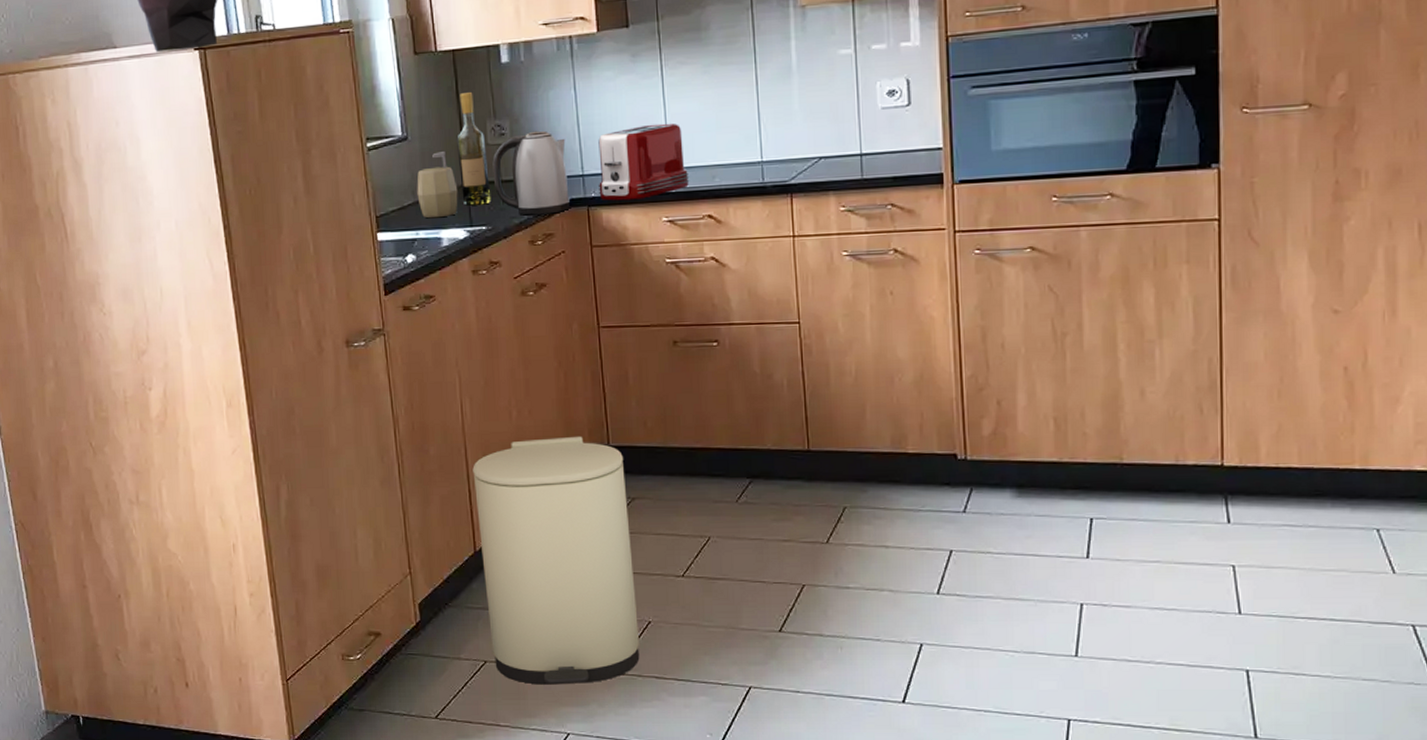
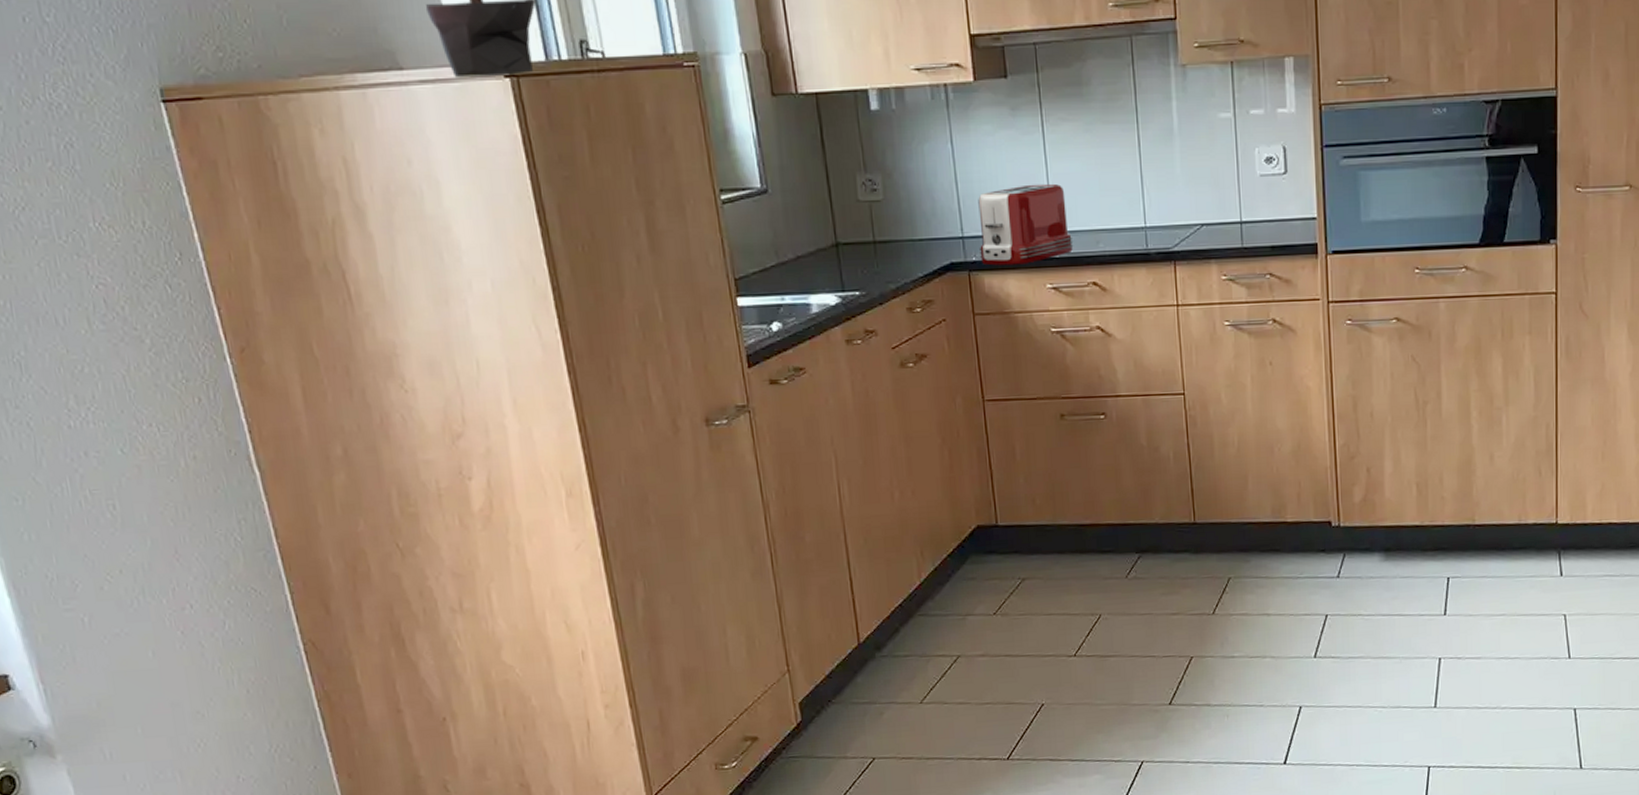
soap dispenser: present [417,152,458,219] -> none [780,207,828,282]
bottle: present [456,92,491,206] -> none [823,142,865,269]
pedal bin: present [472,436,640,685] -> none [853,516,1034,778]
kettle: present [492,130,570,216] -> none [864,187,950,280]

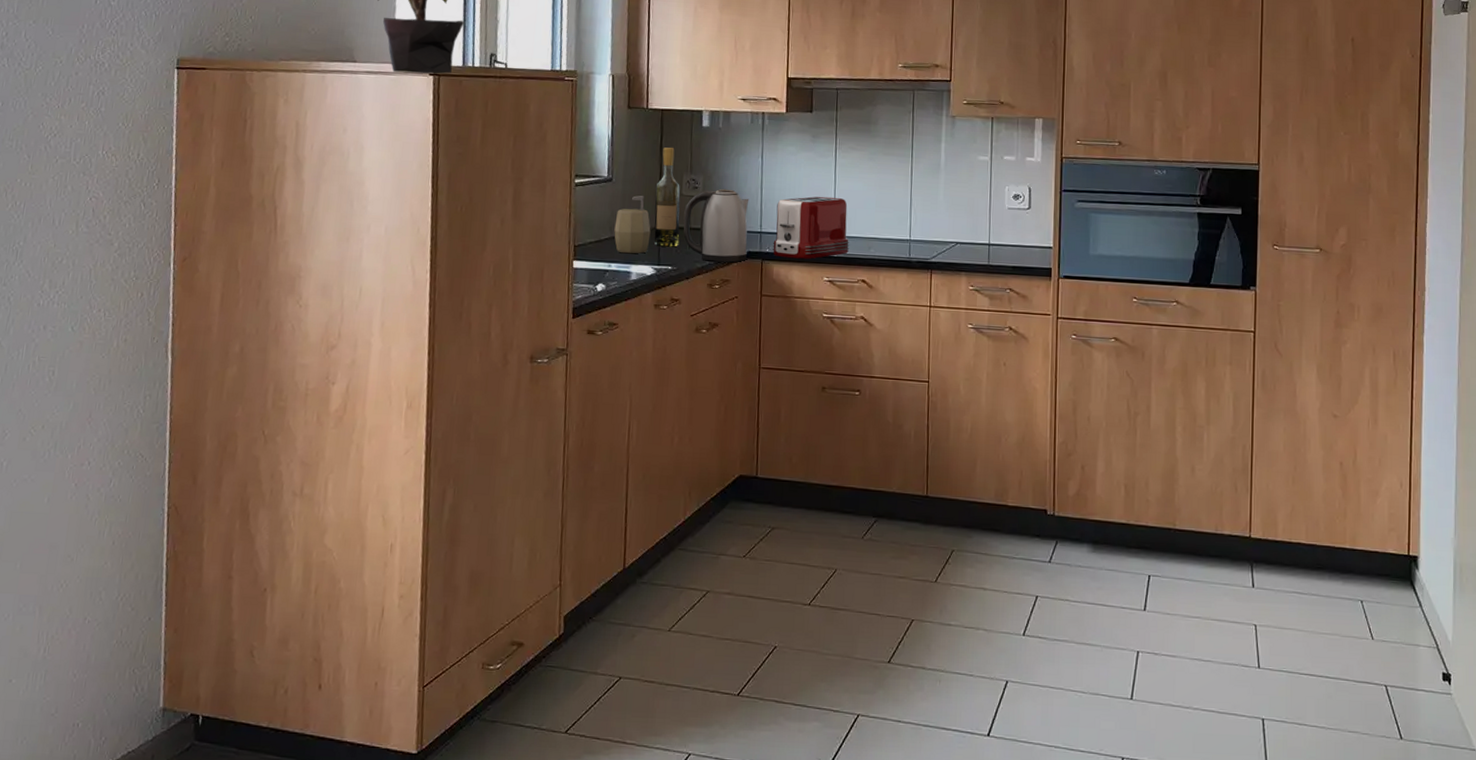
soap dispenser: none [780,207,828,282] -> present [614,195,651,254]
bottle: none [823,142,865,269] -> present [653,147,681,247]
kettle: none [864,187,950,280] -> present [683,188,749,263]

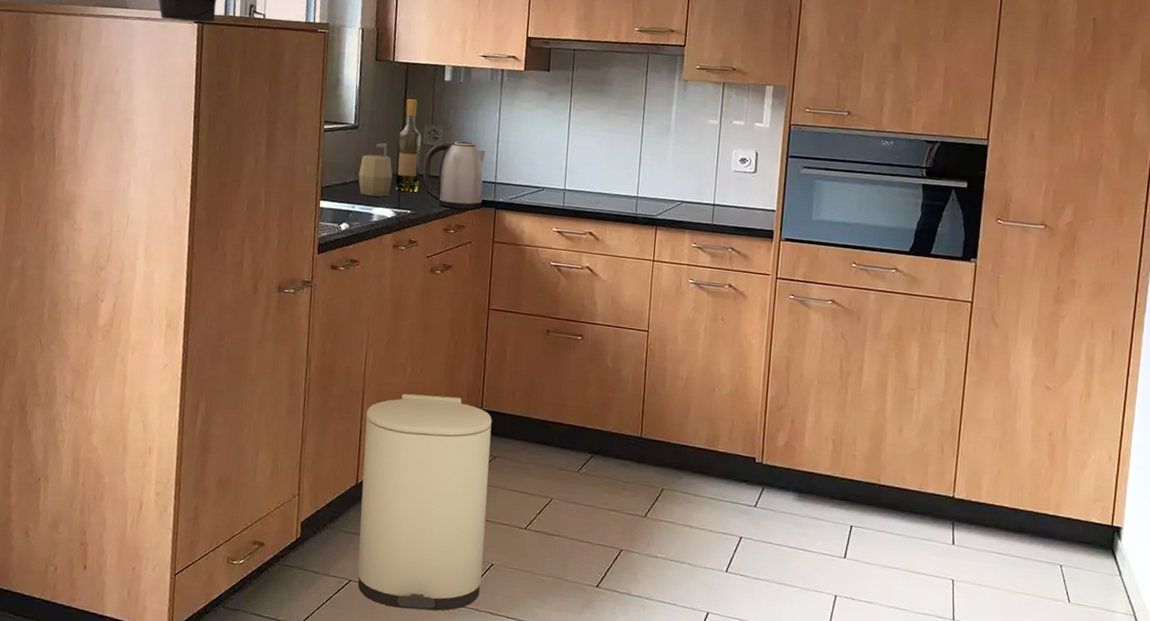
pedal bin: none [628,465,768,704] -> present [357,393,492,611]
toaster: present [773,196,850,259] -> none [506,151,580,211]

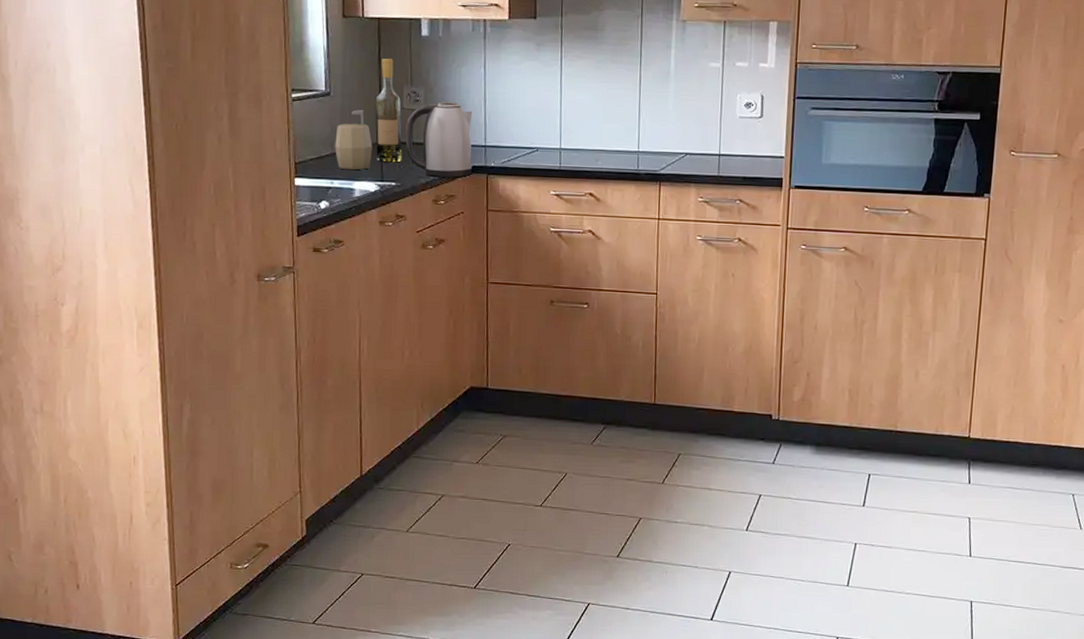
pedal bin: present [357,393,492,611] -> none [365,377,500,597]

